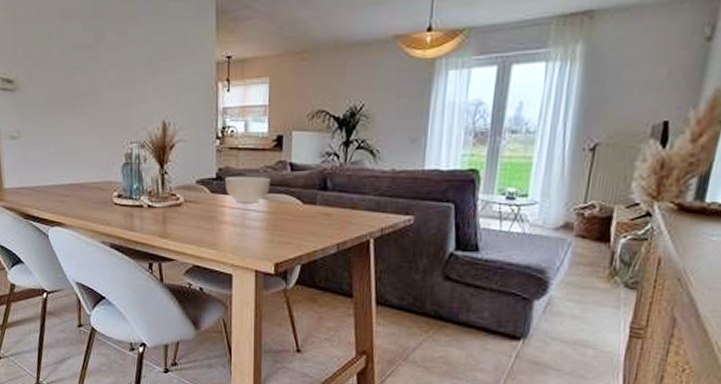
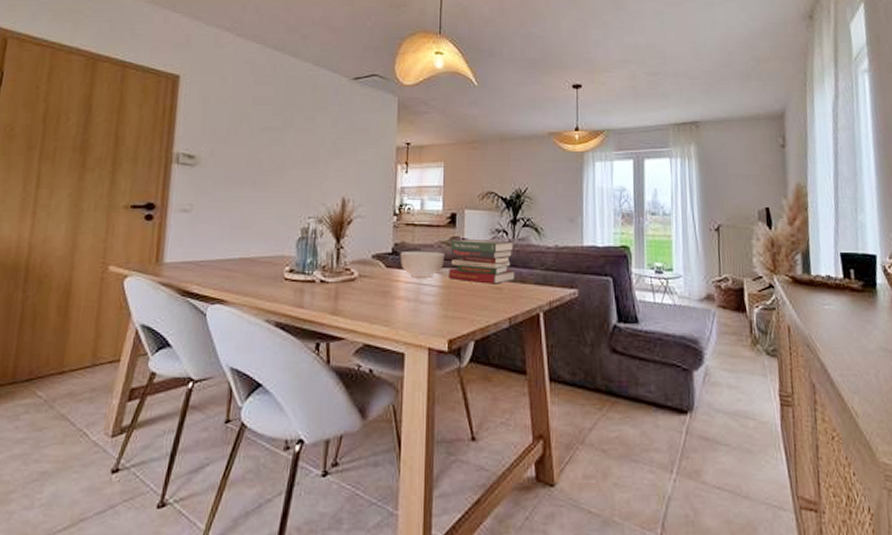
books: none [275,164,346,210] -> present [449,239,515,284]

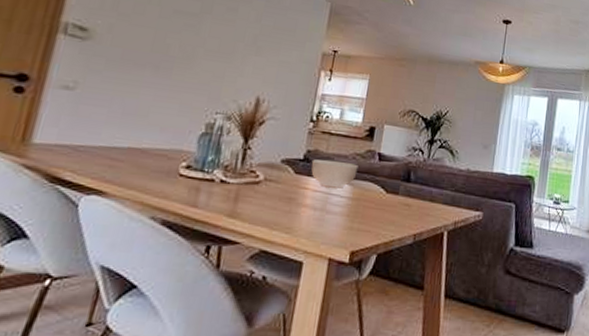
books: present [449,239,515,284] -> none [359,152,428,201]

